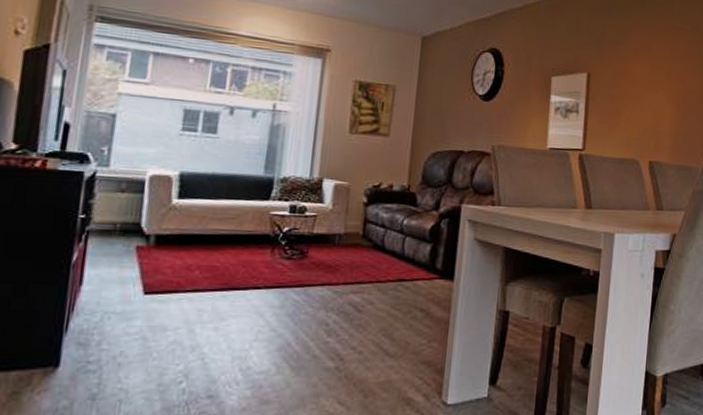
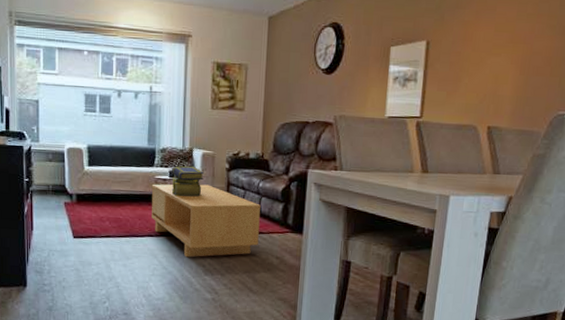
coffee table: none [261,221,404,315] -> present [151,184,261,258]
stack of books: none [291,199,335,238] -> present [171,166,204,197]

